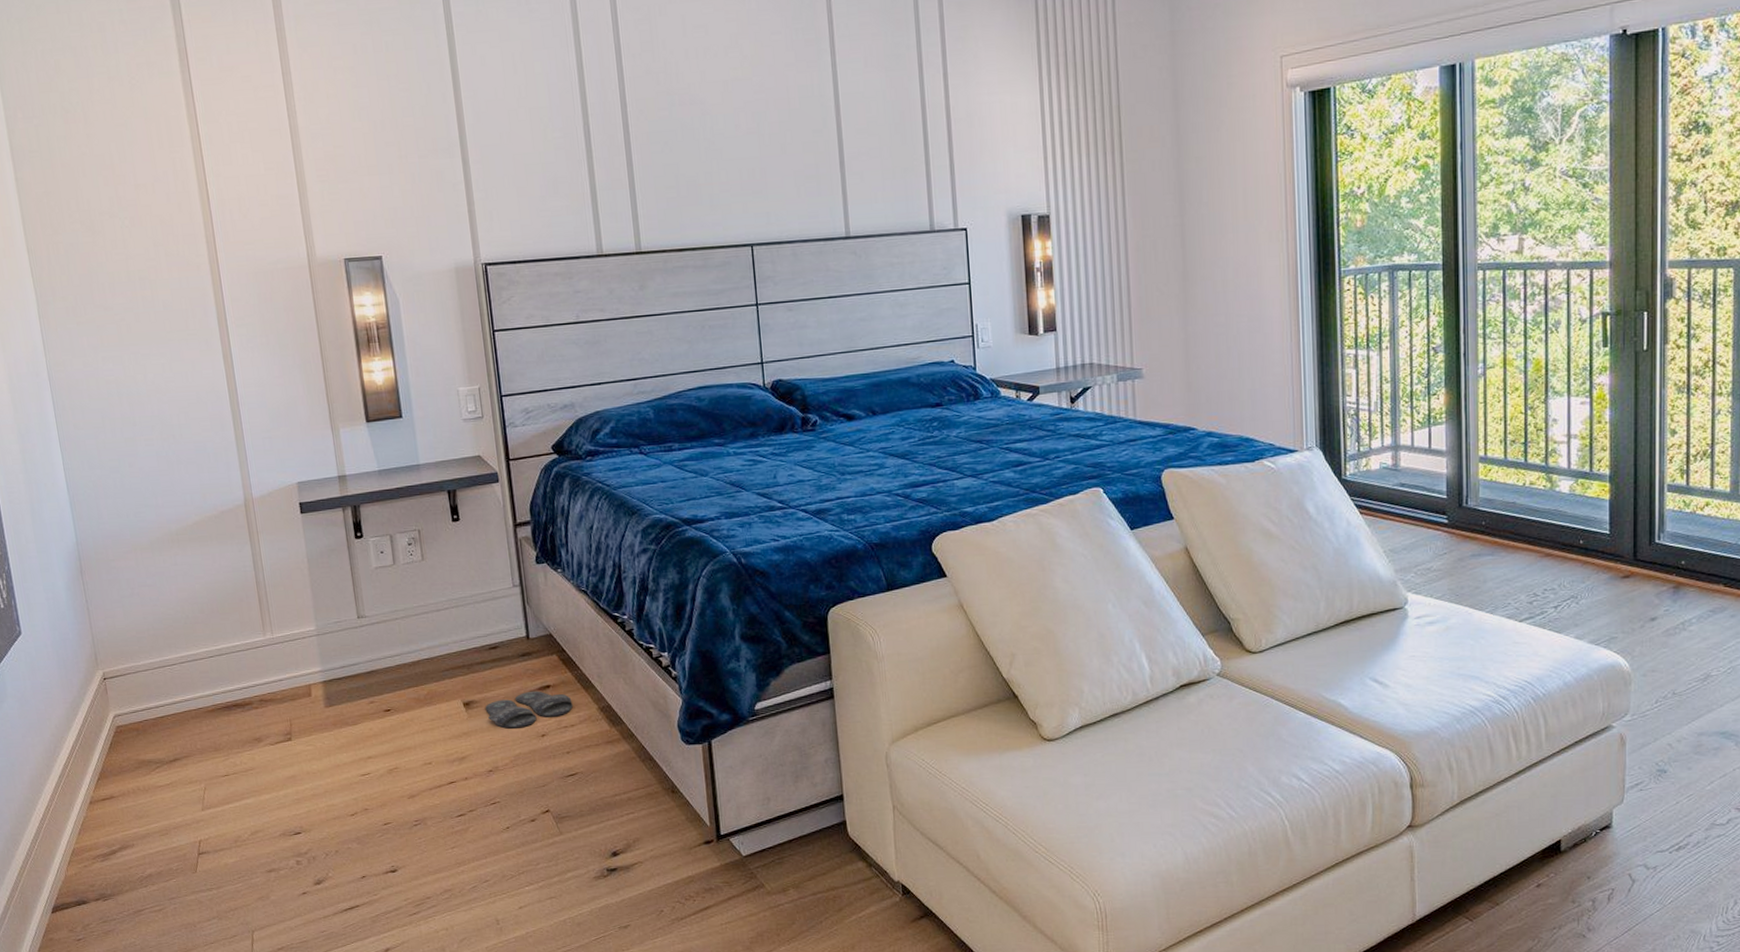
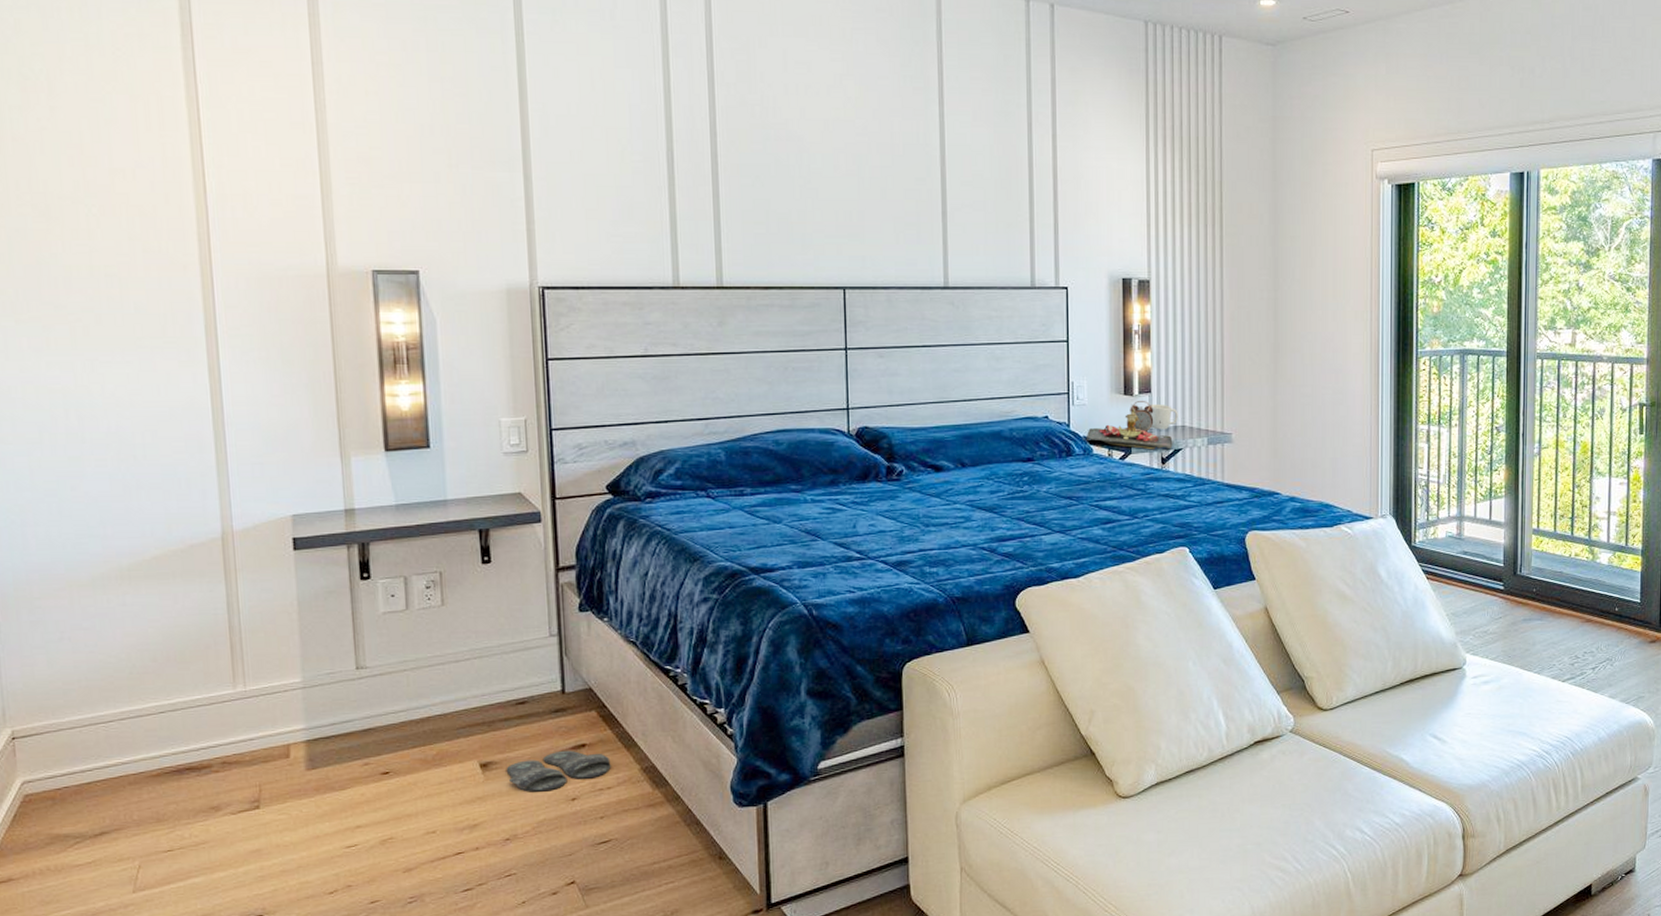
tray: none [993,349,1082,390] -> present [1087,409,1173,450]
alarm clock: none [1035,340,1061,374] -> present [1130,401,1154,434]
mug: none [1056,341,1086,369] -> present [1150,403,1178,430]

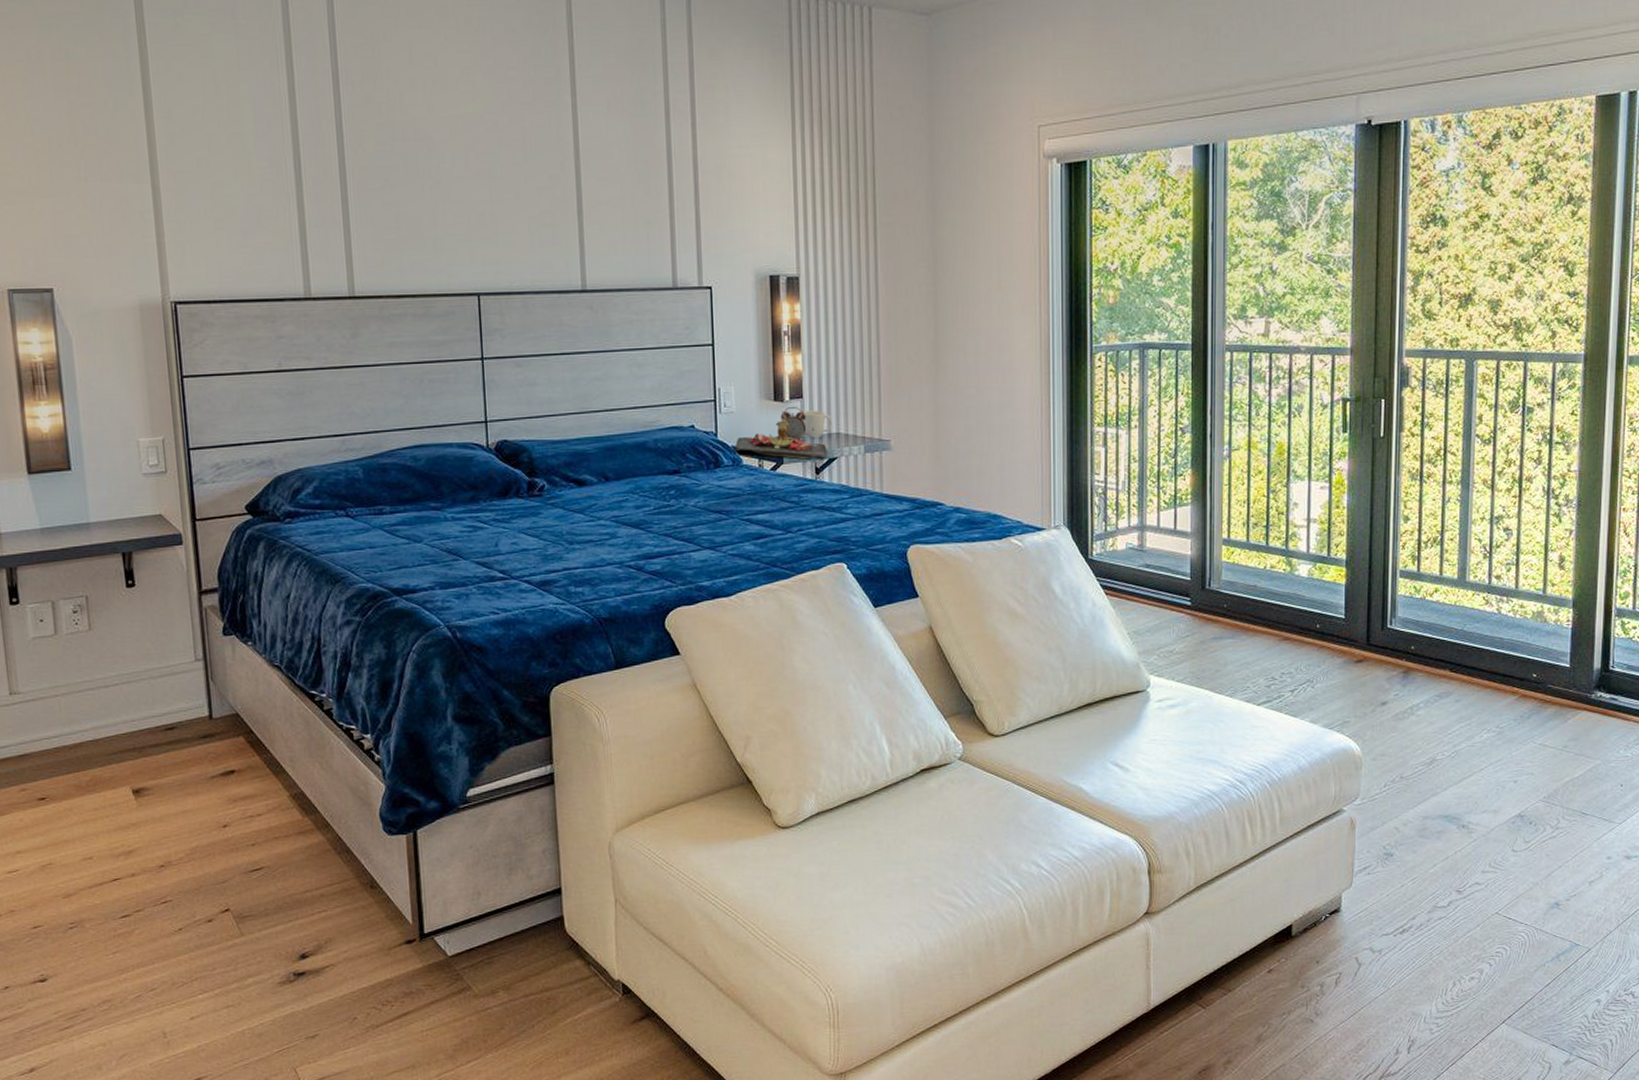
slippers: present [506,750,611,792] -> none [158,776,260,819]

